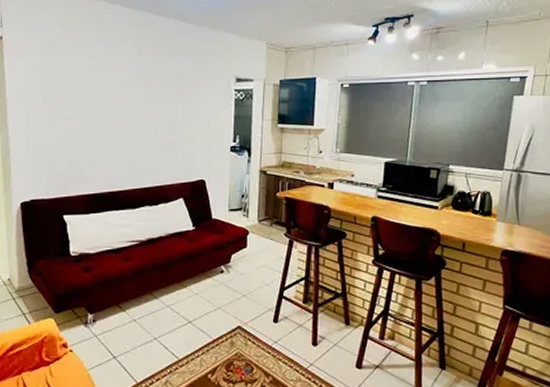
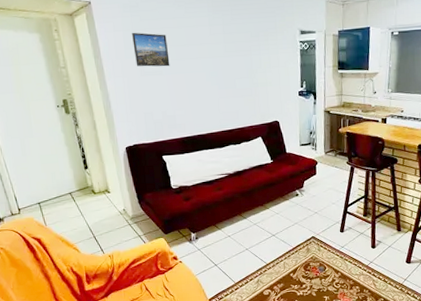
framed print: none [44,71,84,112] -> present [132,32,170,67]

